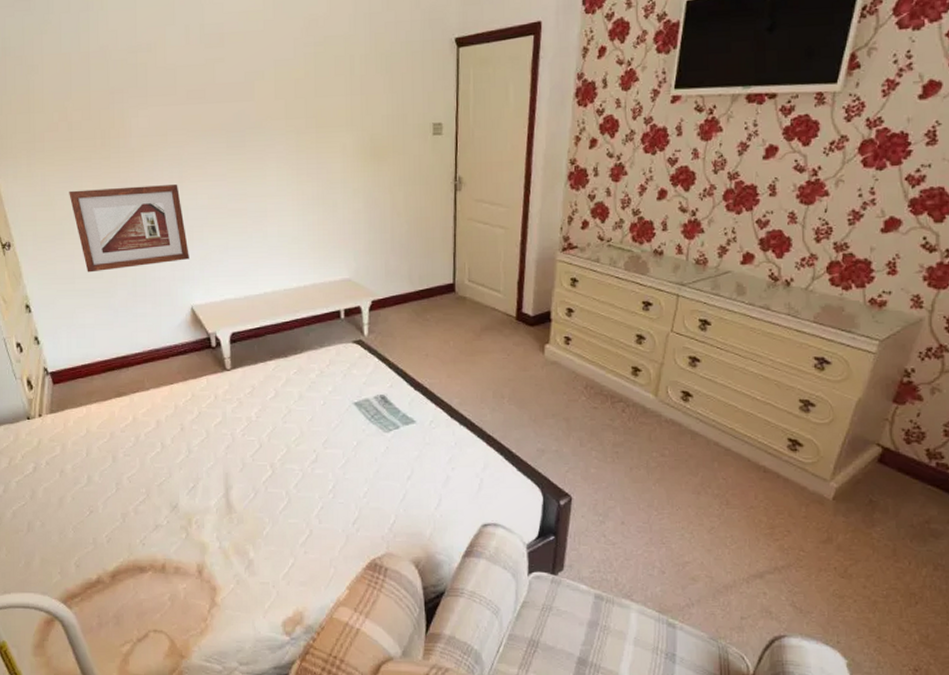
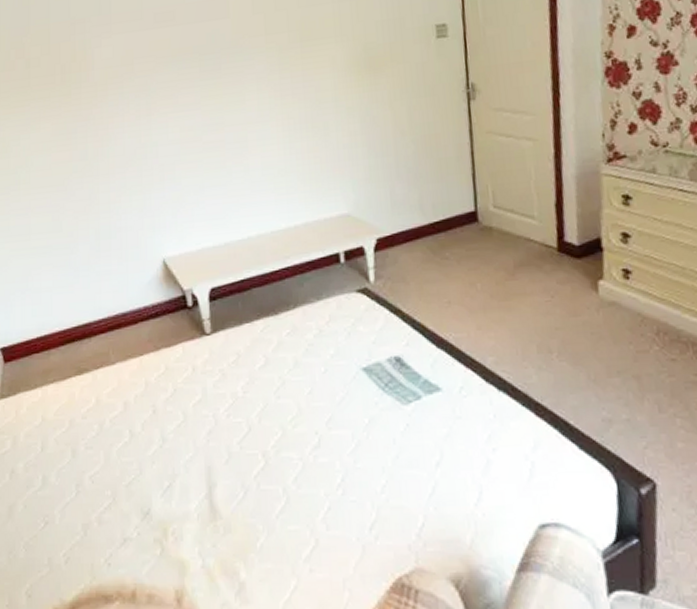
picture frame: present [69,184,189,273] -> none [25,118,160,227]

